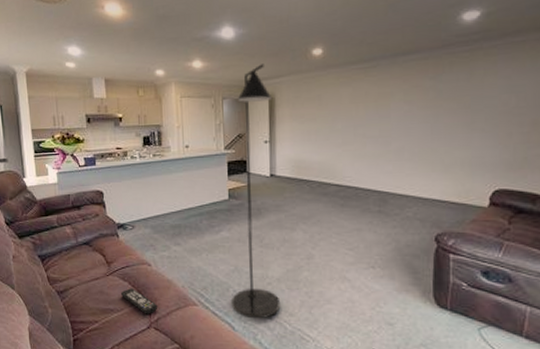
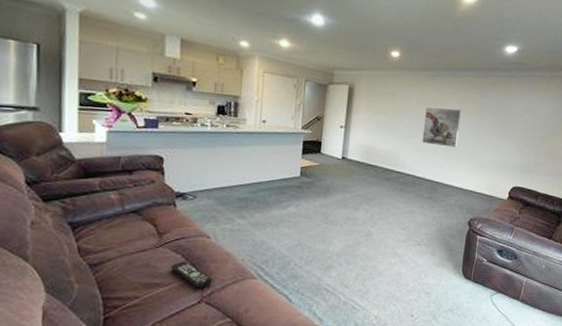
floor lamp: present [232,63,281,319] -> none [291,55,352,291]
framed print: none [361,102,409,150] -> present [422,107,461,148]

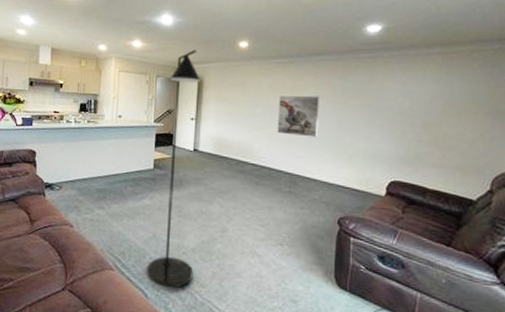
remote control: present [170,261,213,288] -> none [39,248,75,276]
floor lamp: none [291,55,352,291] -> present [147,49,202,288]

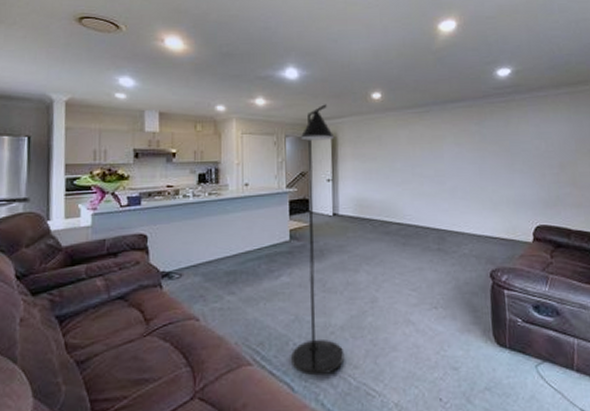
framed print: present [277,95,319,137] -> none [418,144,461,189]

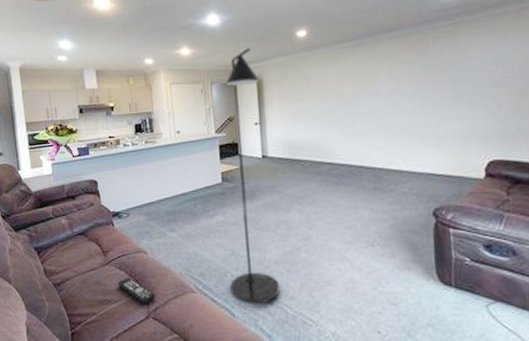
remote control: none [159,350,205,382] -> present [117,277,156,304]

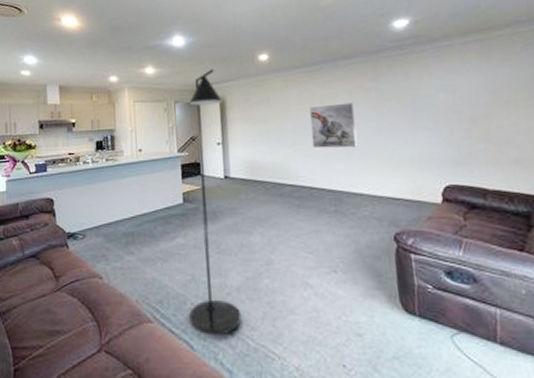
remote control: present [117,277,156,304] -> none [68,305,110,335]
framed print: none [349,78,399,126] -> present [309,102,357,149]

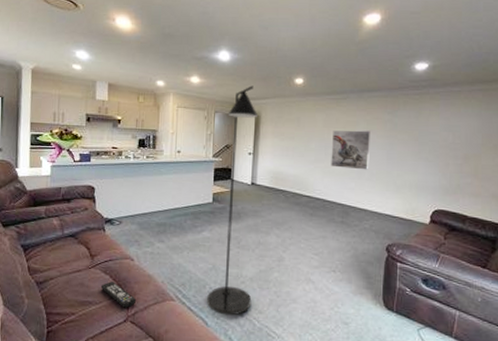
remote control: none [68,305,110,335] -> present [100,281,137,308]

